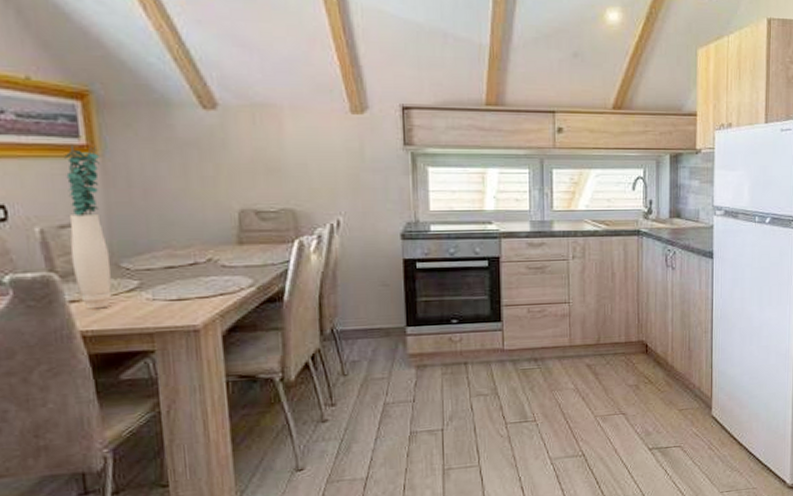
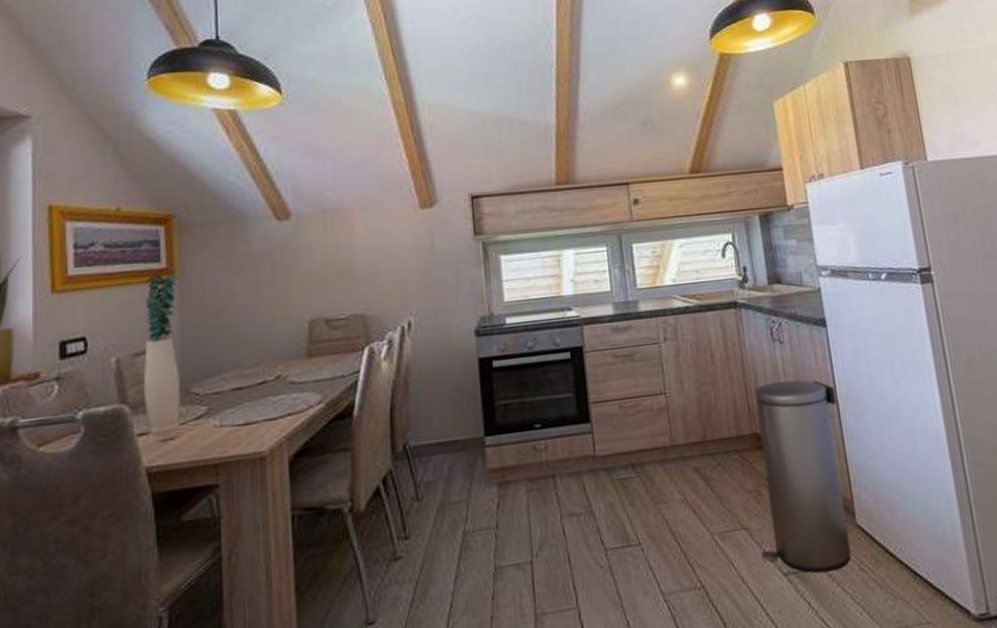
pedal bin: none [632,300,712,450] -> present [754,380,851,573]

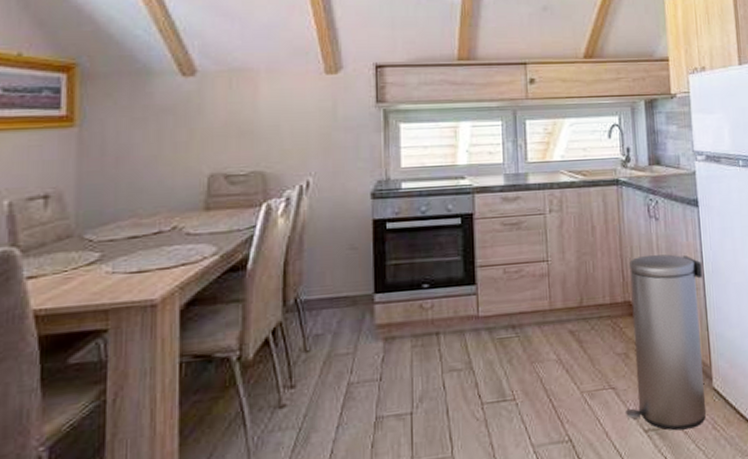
vase: present [143,268,181,442] -> none [35,115,78,286]

